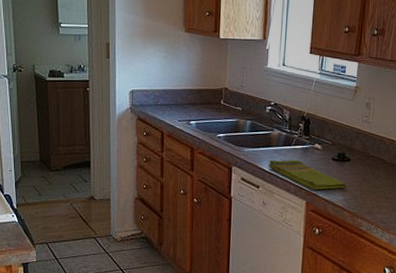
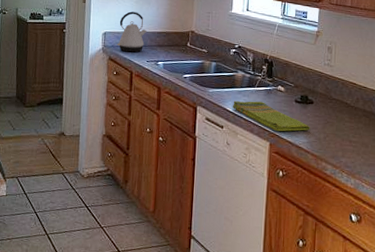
kettle: none [145,67,178,112] -> present [117,11,148,53]

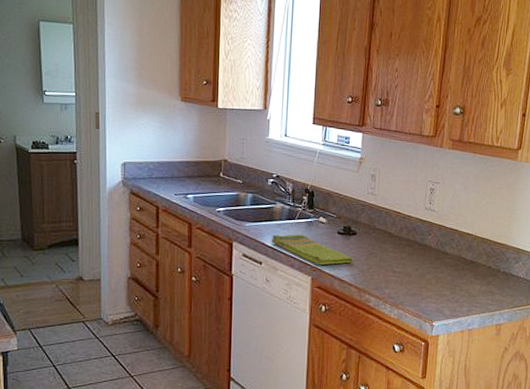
kettle: present [117,11,148,53] -> none [139,138,174,185]

